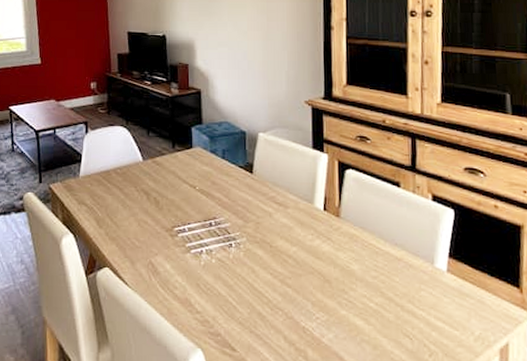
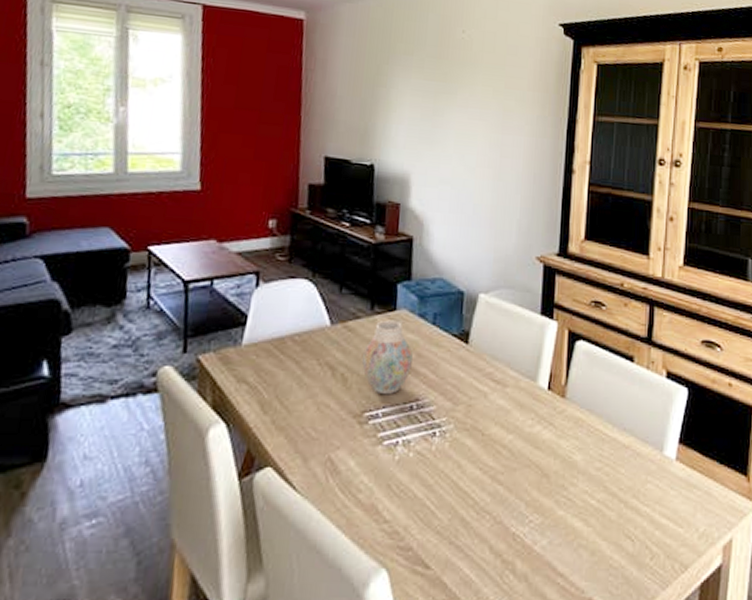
vase: none [169,155,208,214] -> present [362,319,413,395]

